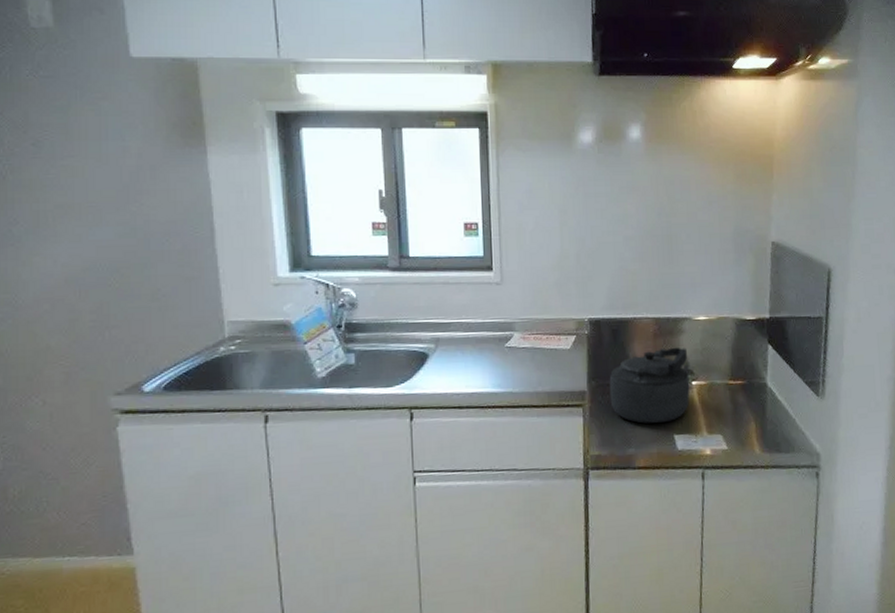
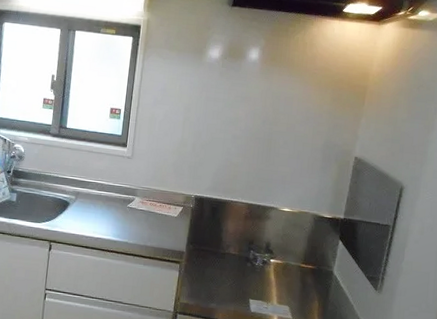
kettle: present [609,347,690,424] -> none [202,229,270,288]

